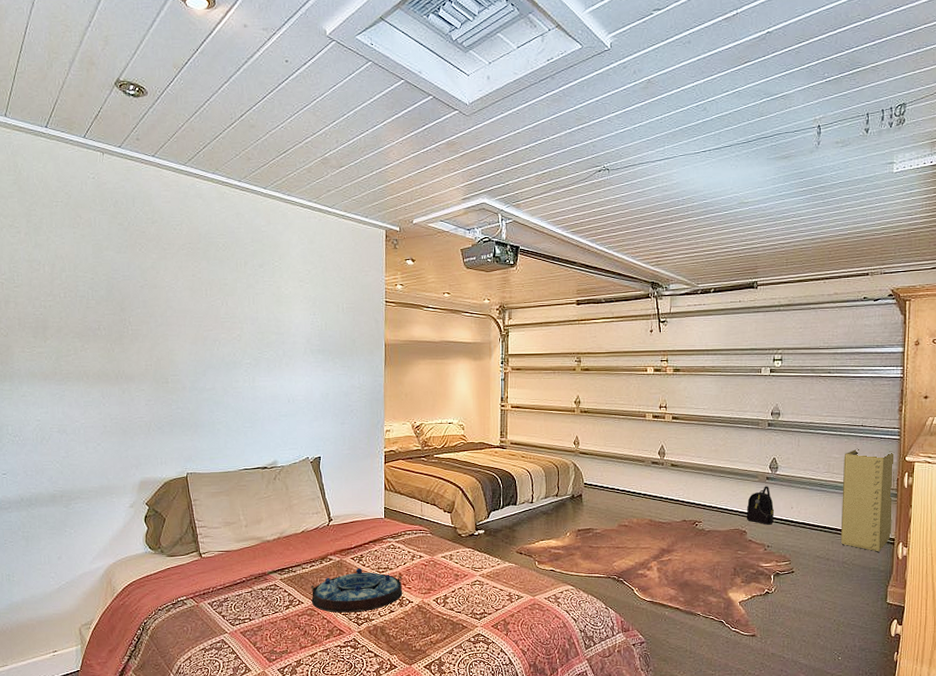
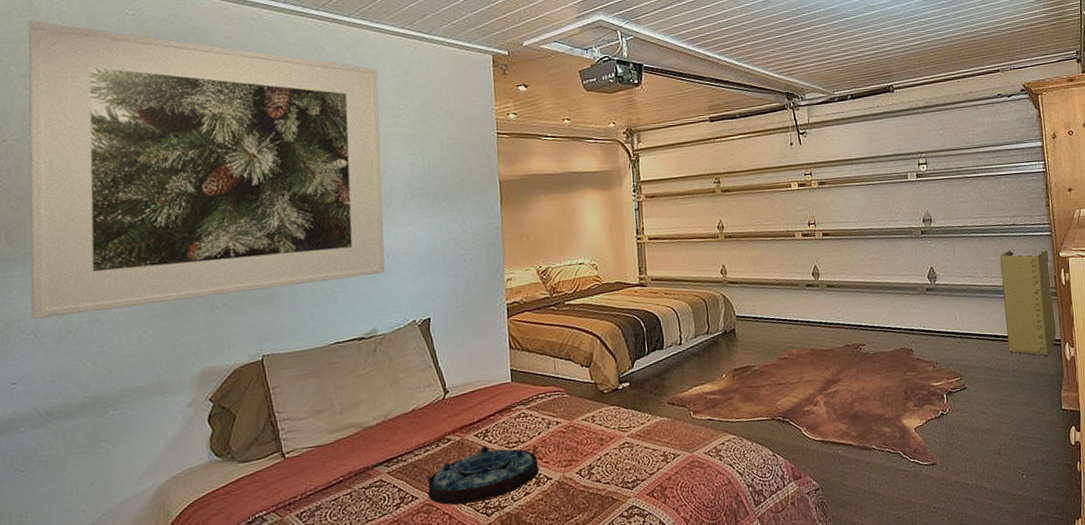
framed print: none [14,180,287,425] -> present [28,21,385,319]
backpack: present [746,486,775,525] -> none [910,298,939,340]

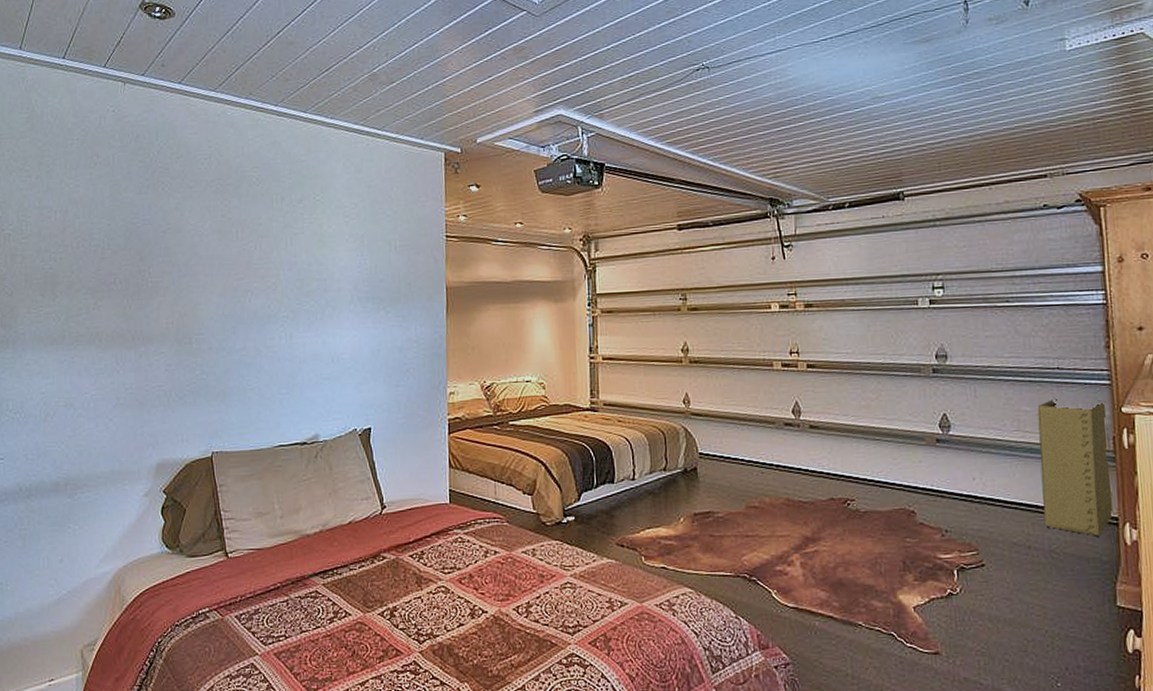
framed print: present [28,21,385,319] -> none [18,117,331,400]
serving tray: present [425,445,540,505] -> none [359,568,475,627]

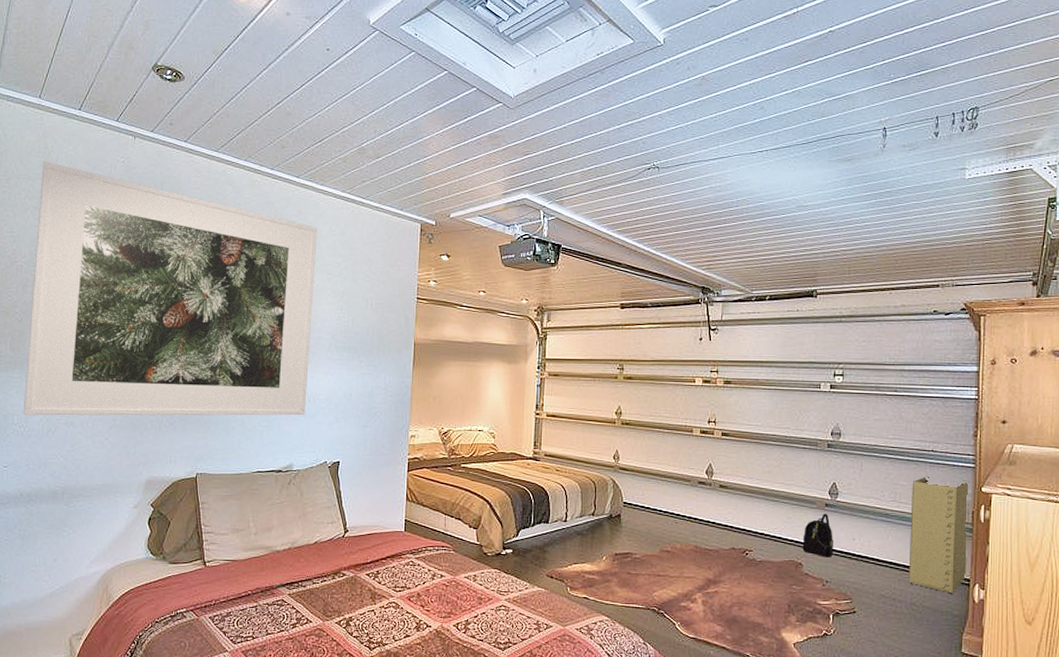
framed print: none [18,117,331,400] -> present [23,162,317,416]
backpack: none [913,451,951,503] -> present [802,514,834,558]

